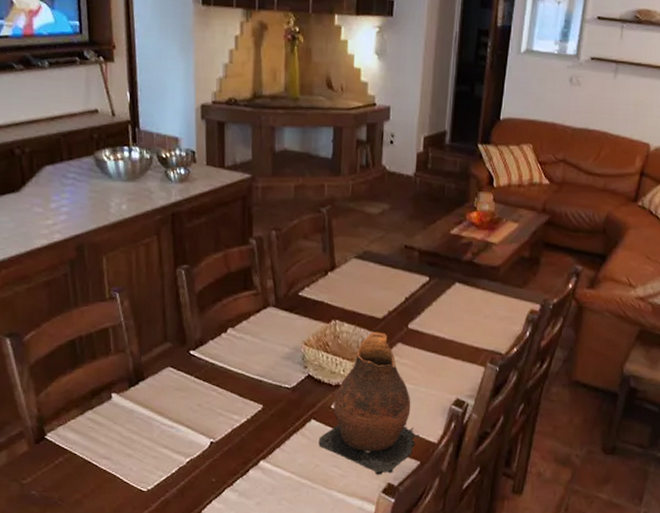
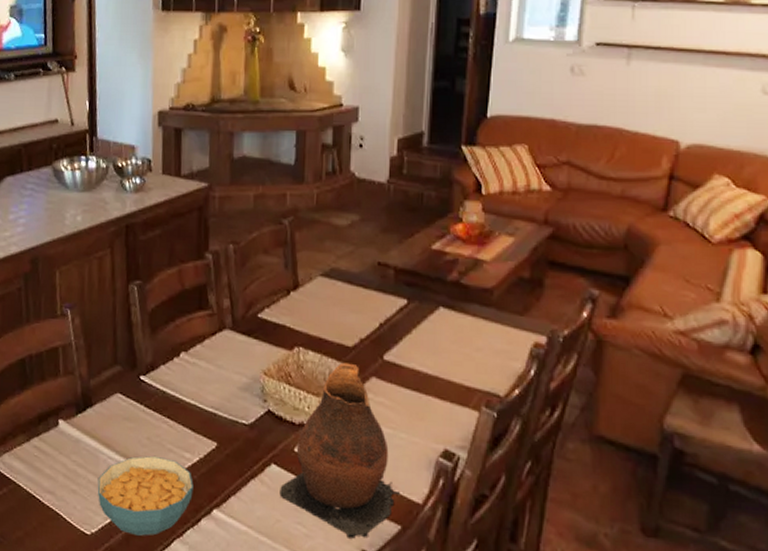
cereal bowl: none [152,419,242,488] -> present [97,455,193,536]

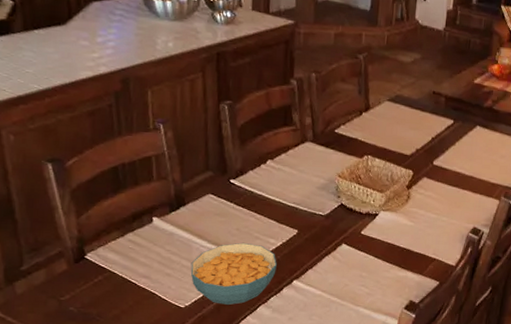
ceramic pitcher: present [279,362,400,539] -> none [348,167,440,293]

